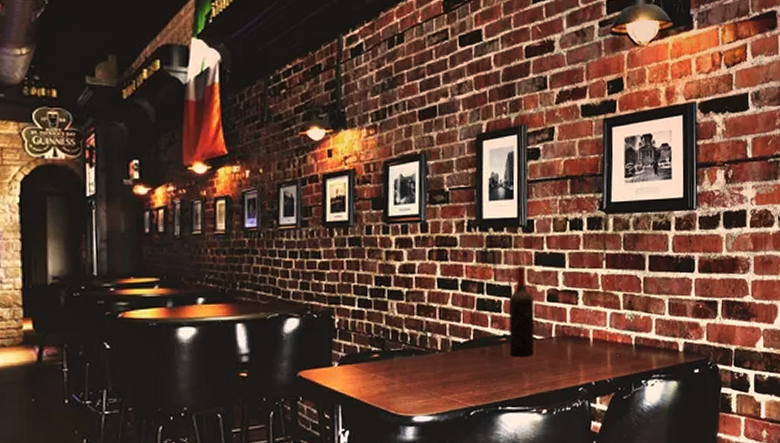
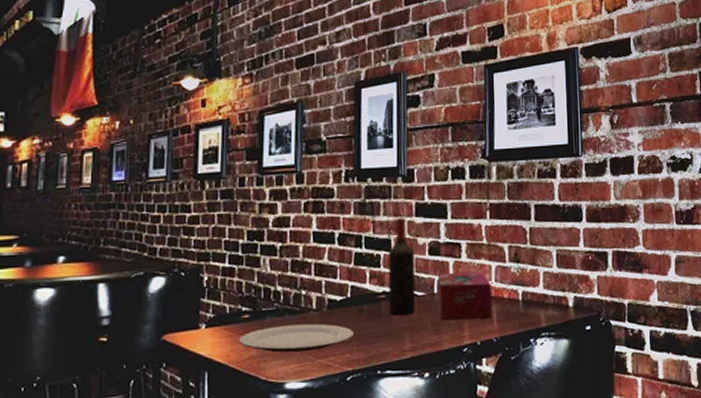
plate: none [370,363,476,389] -> present [239,323,353,353]
tissue box: none [555,318,607,362] -> present [437,272,492,320]

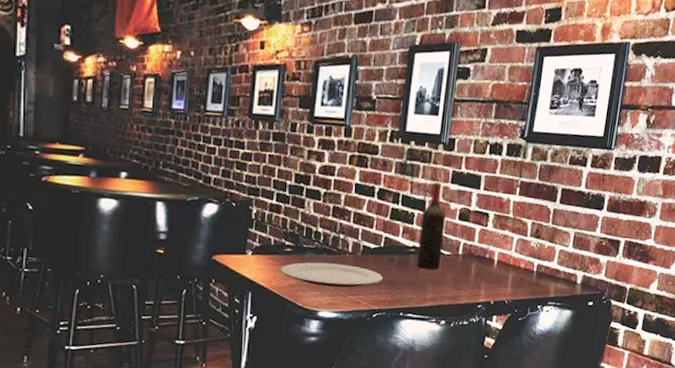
tissue box: present [437,272,492,320] -> none [460,237,511,283]

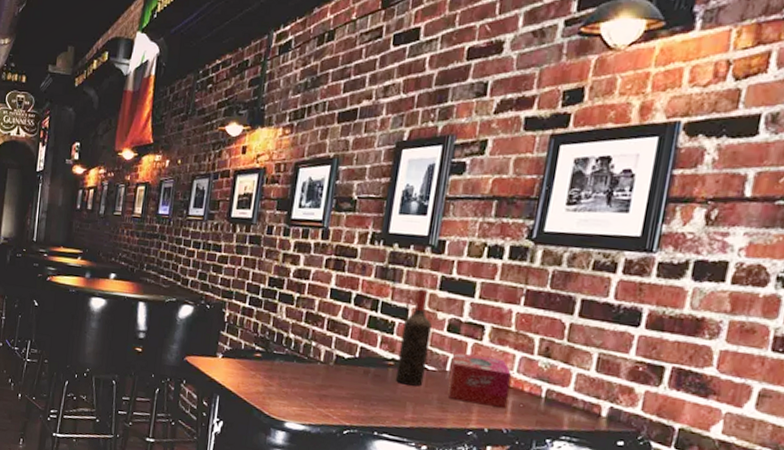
plate: present [281,262,383,288] -> none [249,369,356,399]
tissue box: none [460,237,511,283] -> present [447,351,512,408]

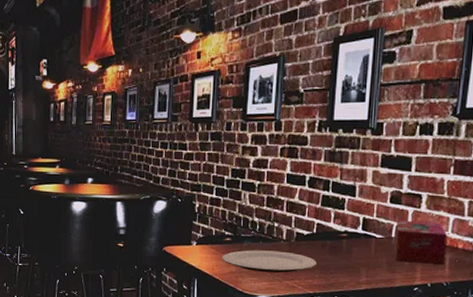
plate: none [249,369,356,399] -> present [222,250,316,273]
wine bottle: present [395,289,433,387] -> none [349,167,378,253]

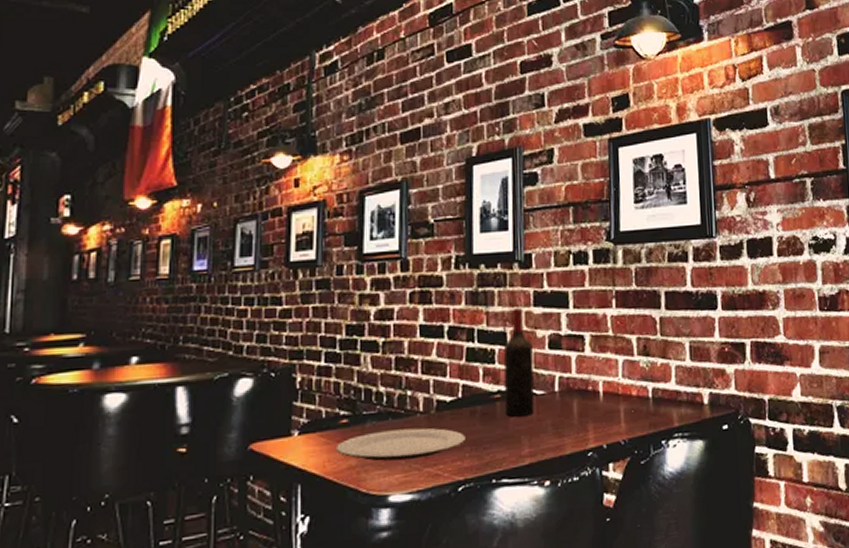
wine bottle: none [349,167,378,253] -> present [503,308,534,417]
tissue box: present [394,220,448,264] -> none [558,367,619,421]

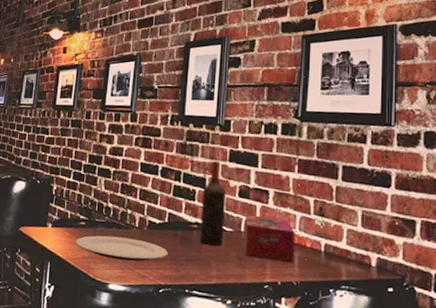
tissue box: none [558,367,619,421] -> present [243,214,296,263]

